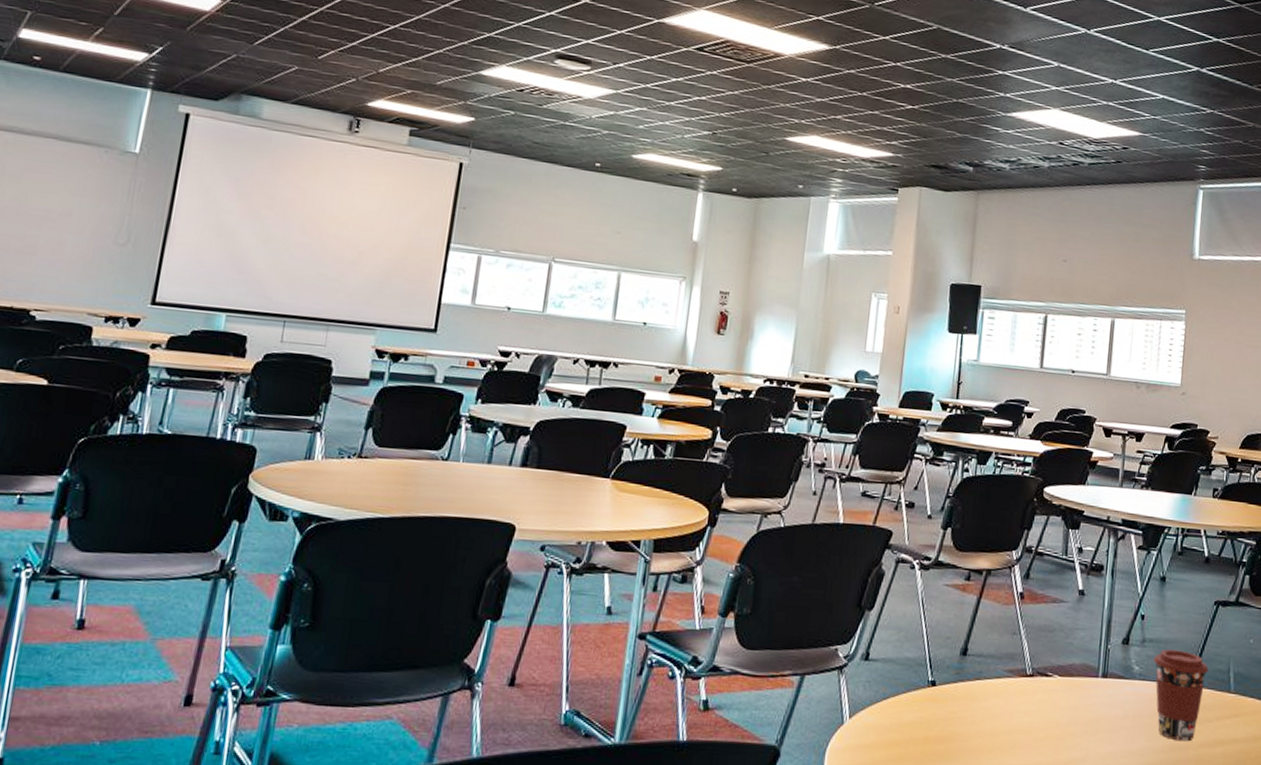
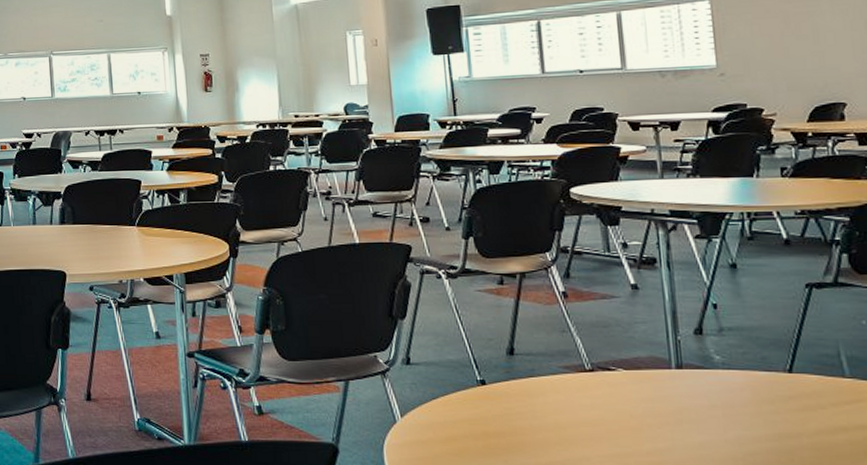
coffee cup: present [1152,649,1209,742] -> none [736,337,812,430]

